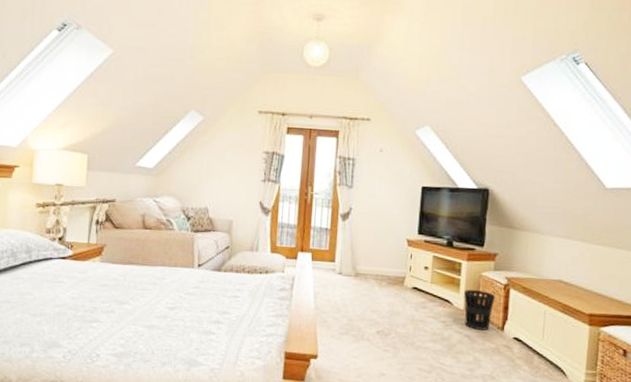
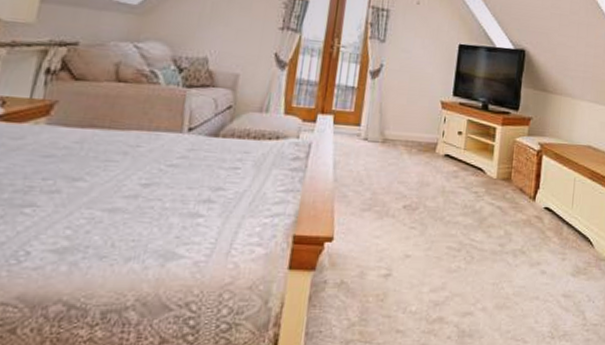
wastebasket: present [464,290,495,330] -> none [497,157,528,201]

